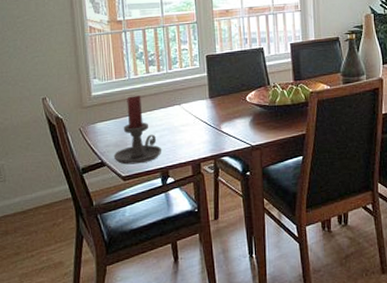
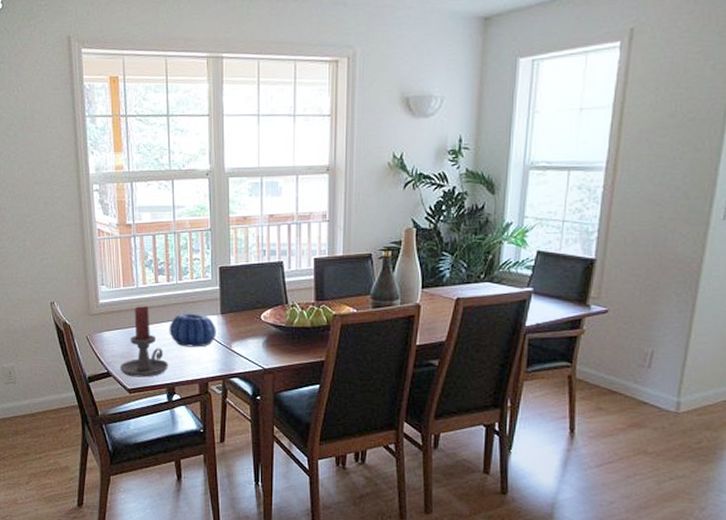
decorative bowl: none [161,99,206,132] -> present [169,313,216,347]

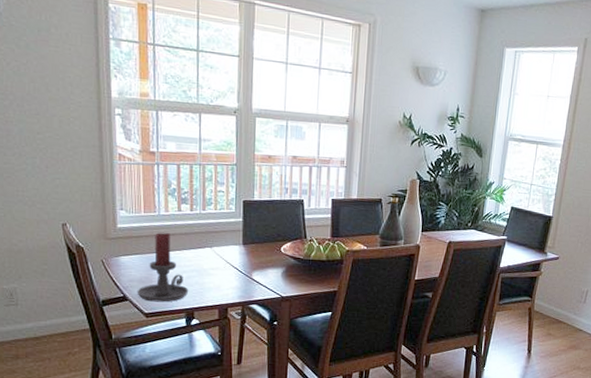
decorative bowl: present [169,313,216,347] -> none [190,241,238,275]

